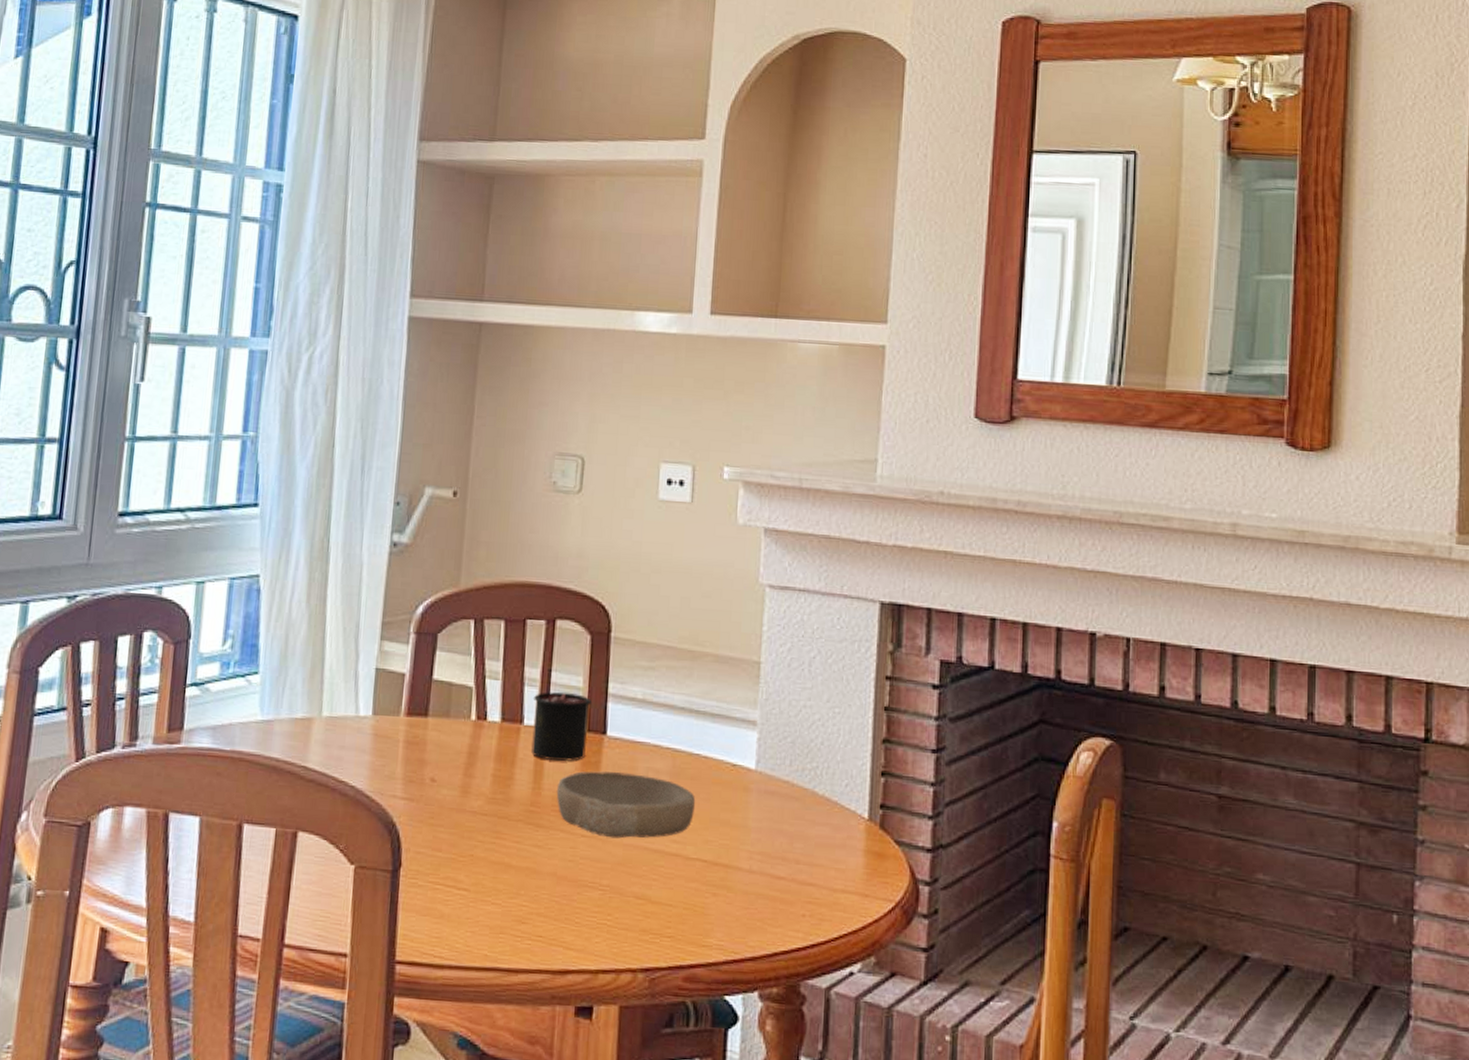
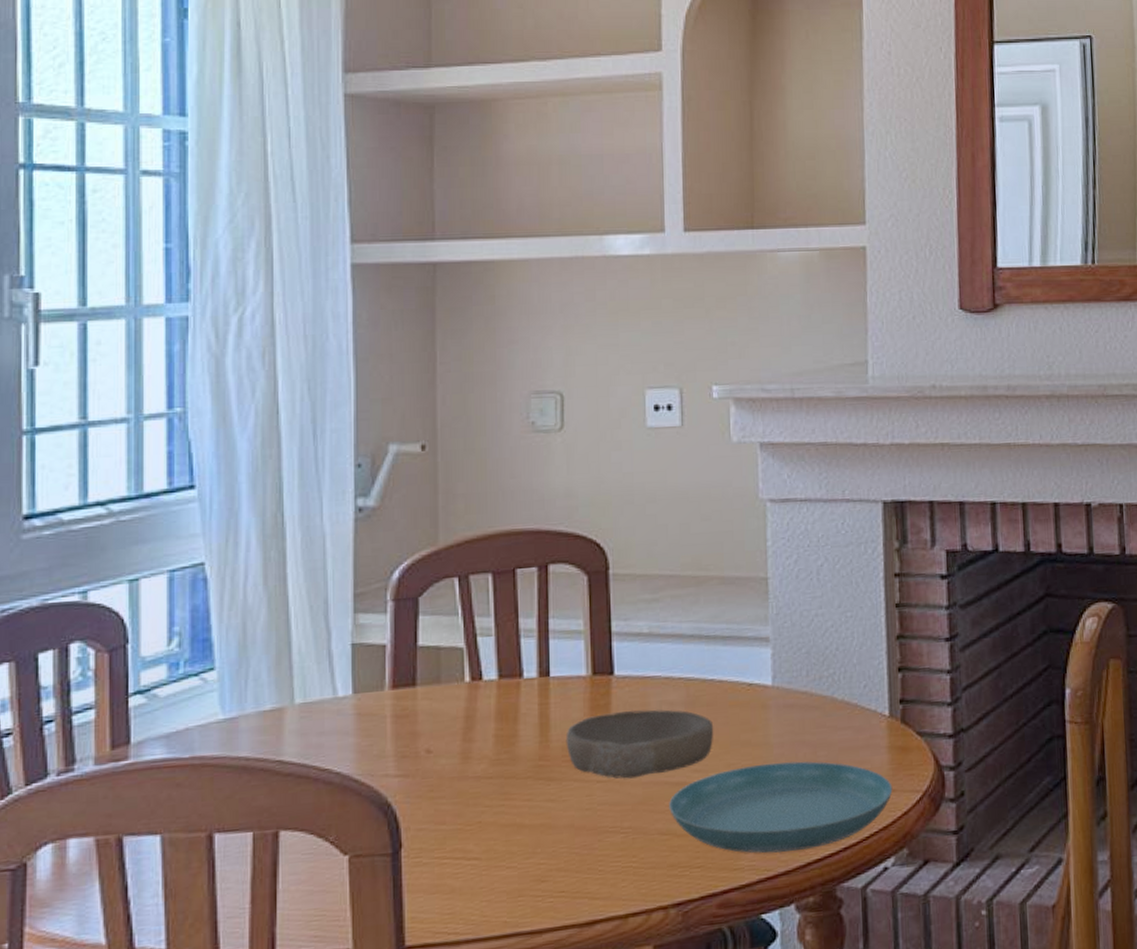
candle: present [531,668,591,761] -> none [531,615,595,711]
saucer: none [646,845,866,939] -> present [669,761,893,854]

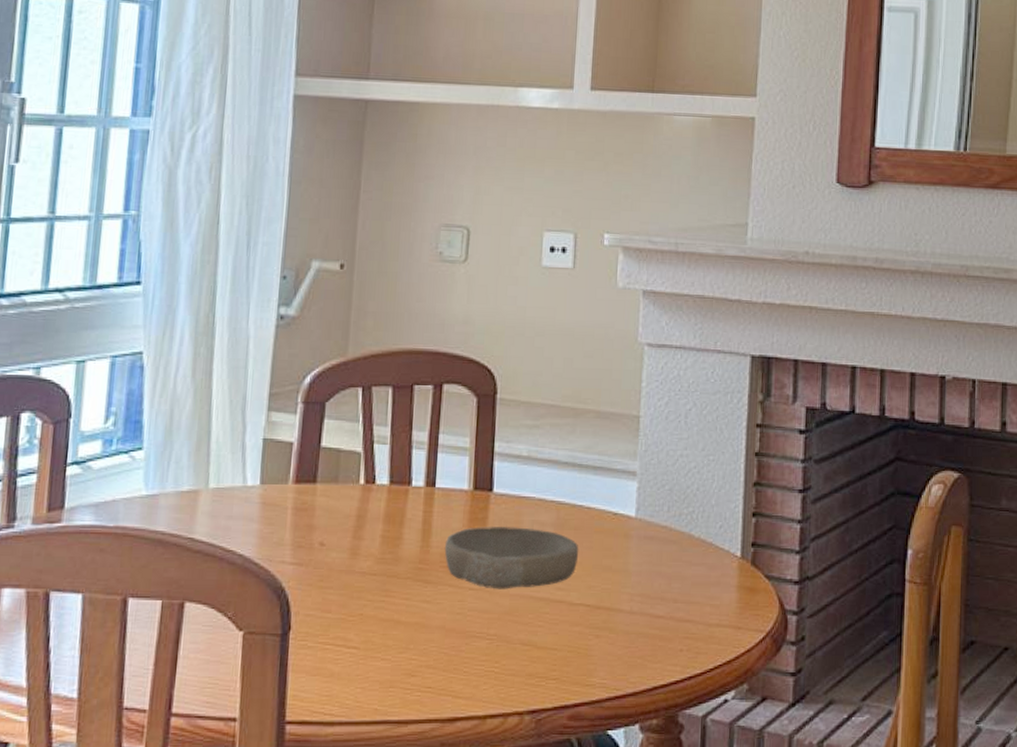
saucer: present [669,761,893,854] -> none [532,589,739,674]

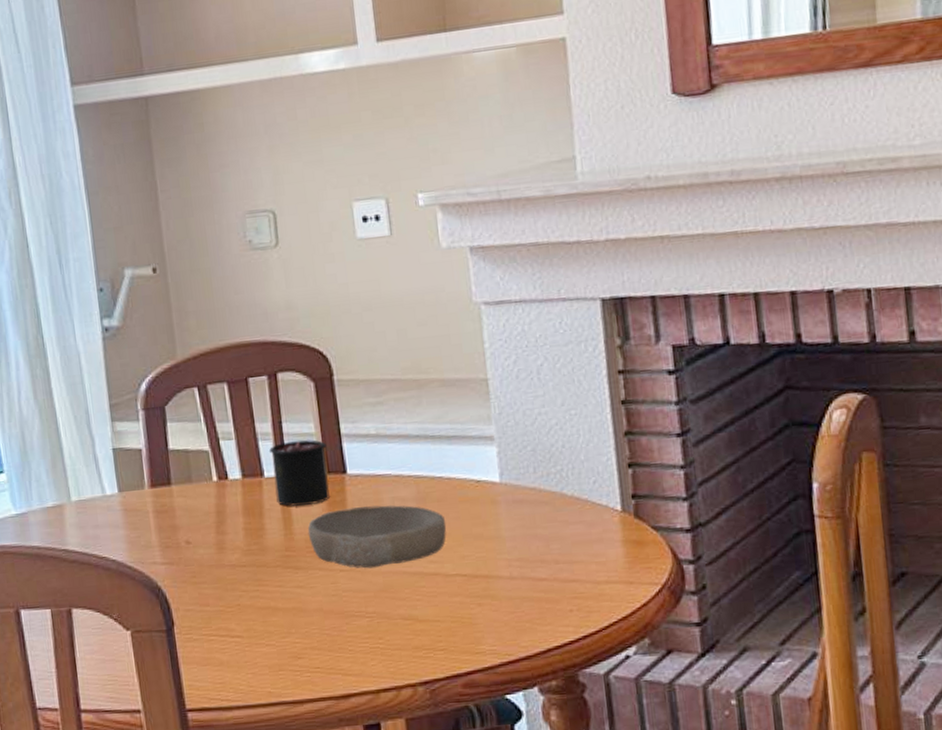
candle: none [420,430,478,519] -> present [268,420,330,506]

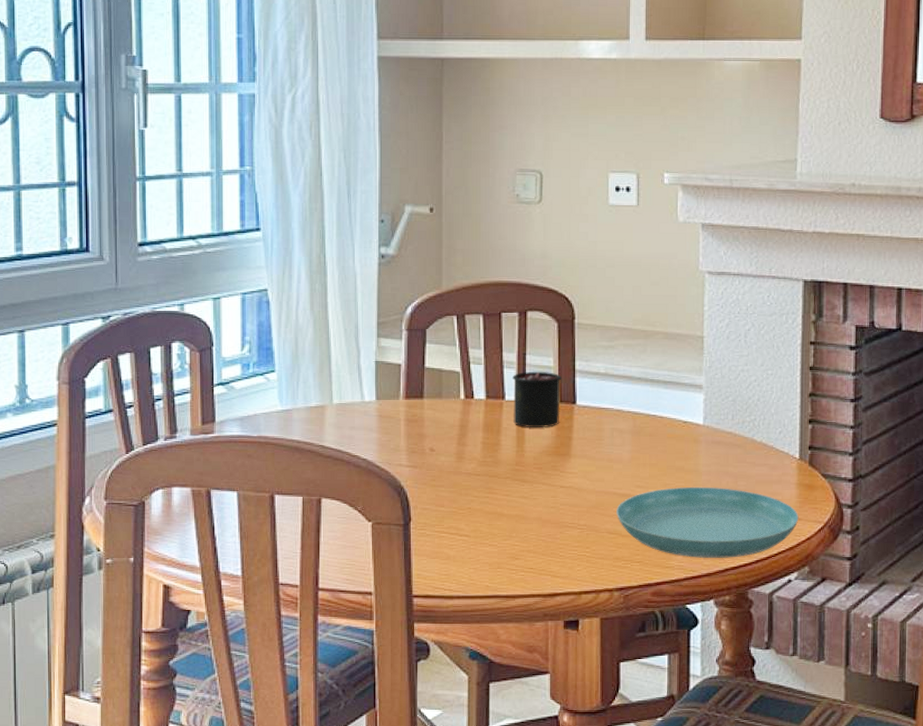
bowl: present [307,505,447,569] -> none [537,434,655,487]
saucer: none [409,554,630,639] -> present [616,486,799,558]

